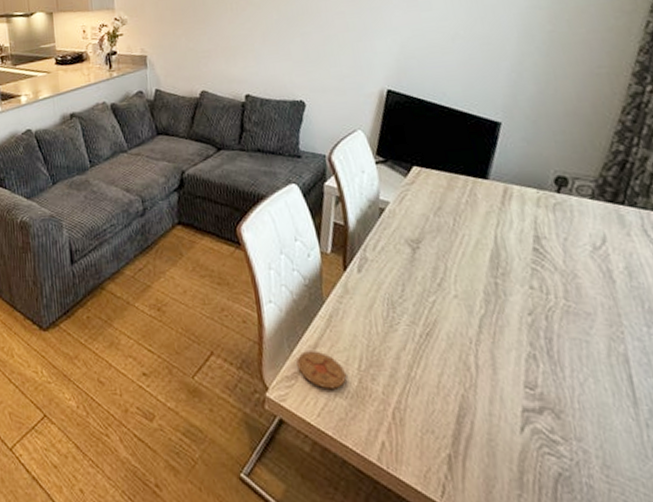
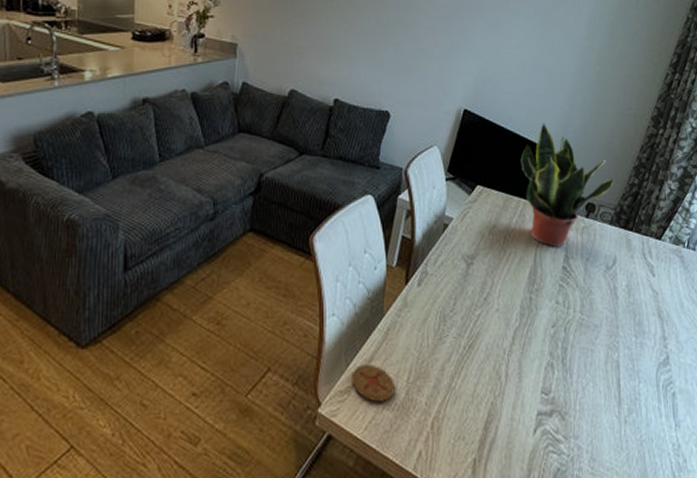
potted plant: none [462,93,590,227] -> present [520,122,614,247]

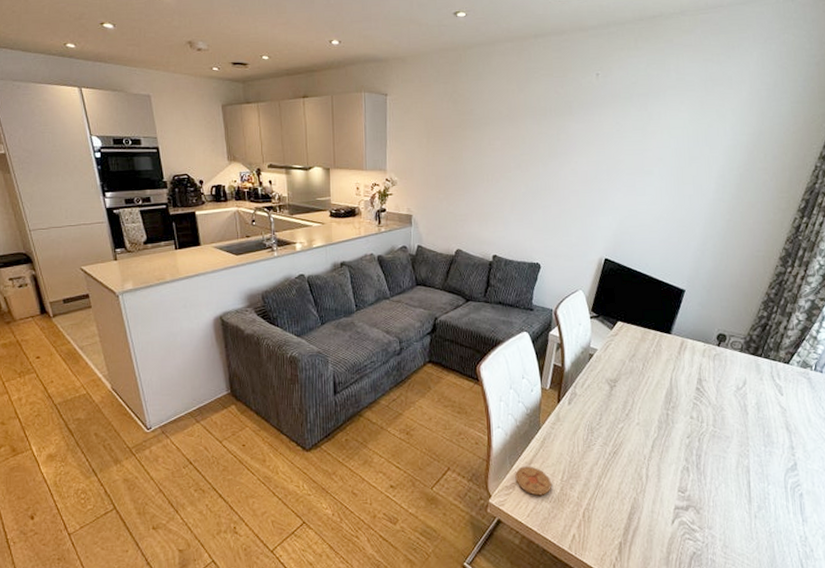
potted plant: present [520,122,614,247] -> none [656,266,744,372]

